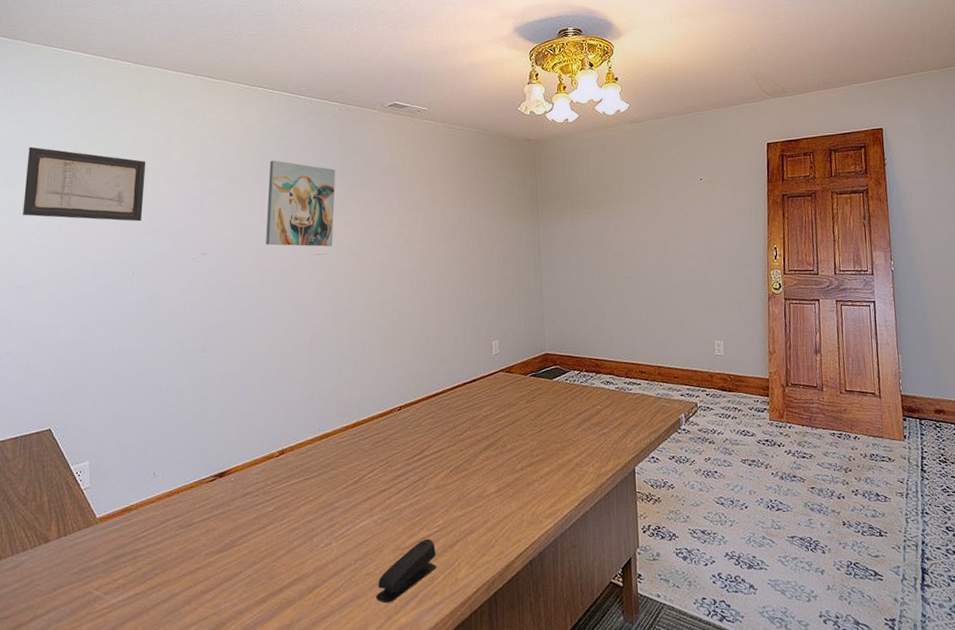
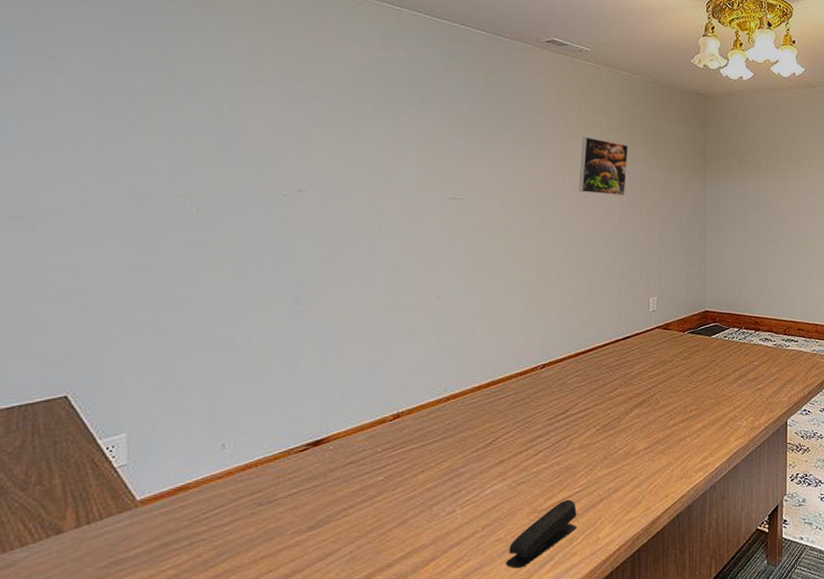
wall art: present [23,146,146,222] -> none [25,39,221,147]
wall art: present [266,160,336,247] -> none [385,88,478,190]
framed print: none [423,190,465,244] -> present [578,136,628,196]

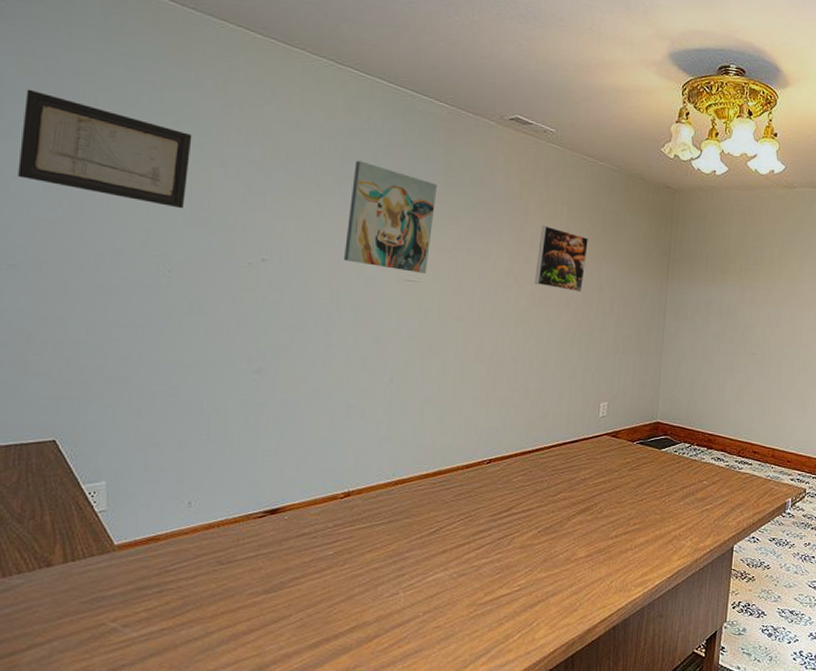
wall art: none [25,39,221,147] -> present [18,89,192,209]
wall art: none [385,88,478,190] -> present [344,160,438,273]
stapler: present [506,499,578,569] -> none [444,597,514,657]

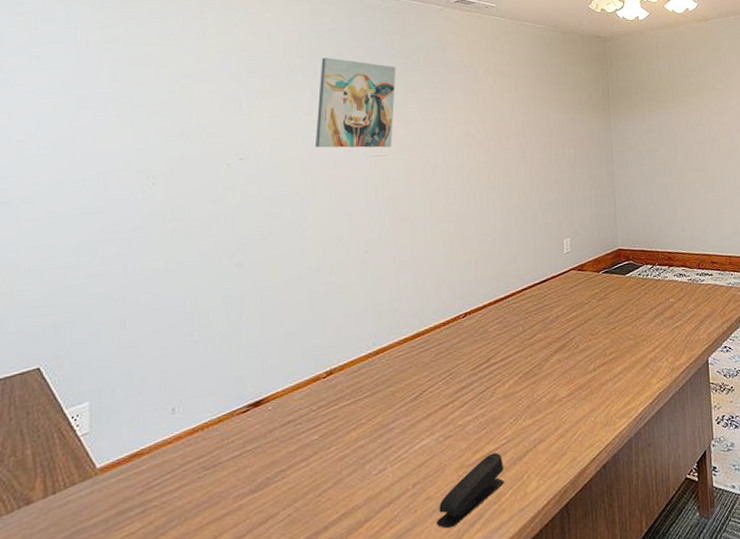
wall art: present [18,89,192,209] -> none [13,42,174,126]
stapler: none [444,597,514,657] -> present [437,452,505,529]
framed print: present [534,225,588,293] -> none [490,87,535,141]

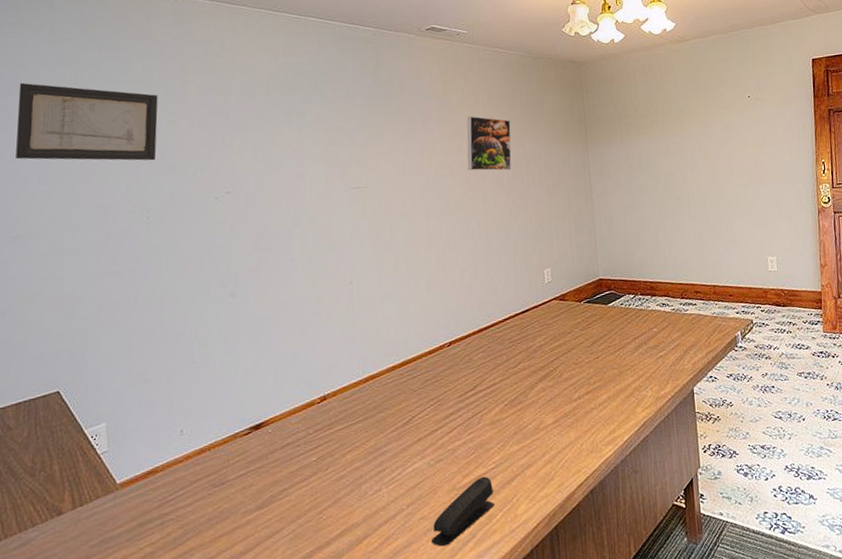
wall art: none [13,42,174,126] -> present [15,82,158,161]
wall art: present [316,57,396,148] -> none [296,90,372,181]
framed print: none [490,87,535,141] -> present [467,116,512,171]

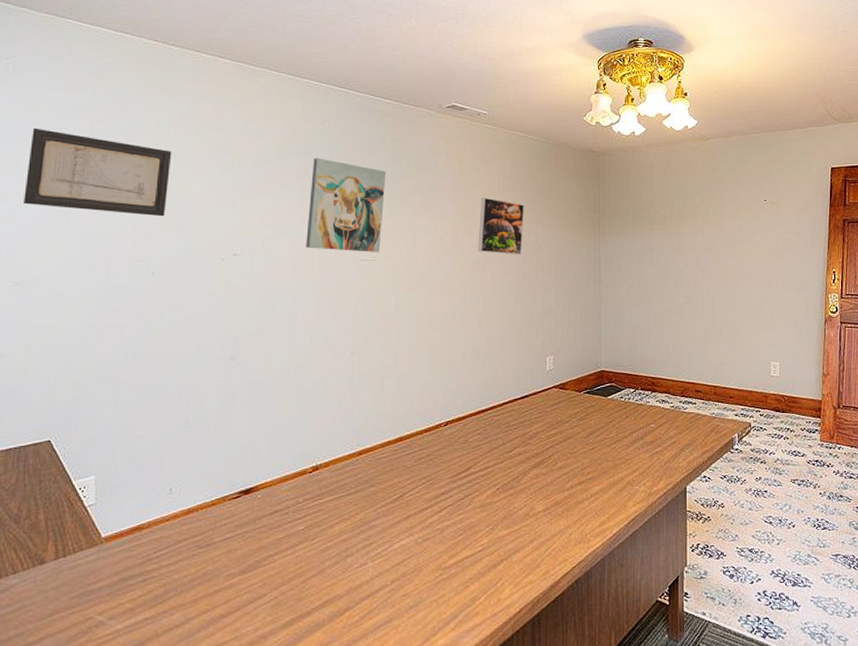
wall art: none [296,90,372,181] -> present [306,158,386,252]
stapler: present [432,476,496,547] -> none [413,558,480,625]

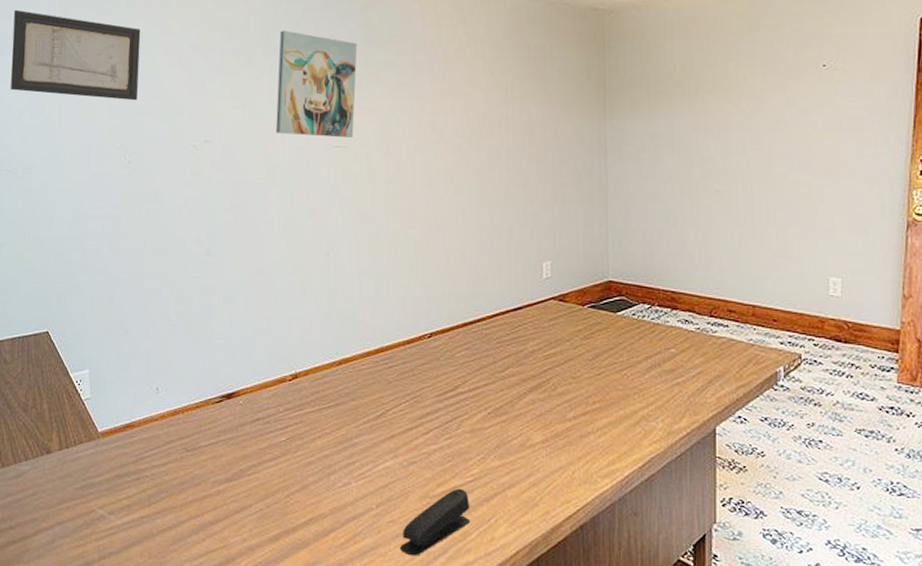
stapler: none [413,558,480,625] -> present [400,488,471,556]
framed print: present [478,197,524,255] -> none [461,71,514,140]

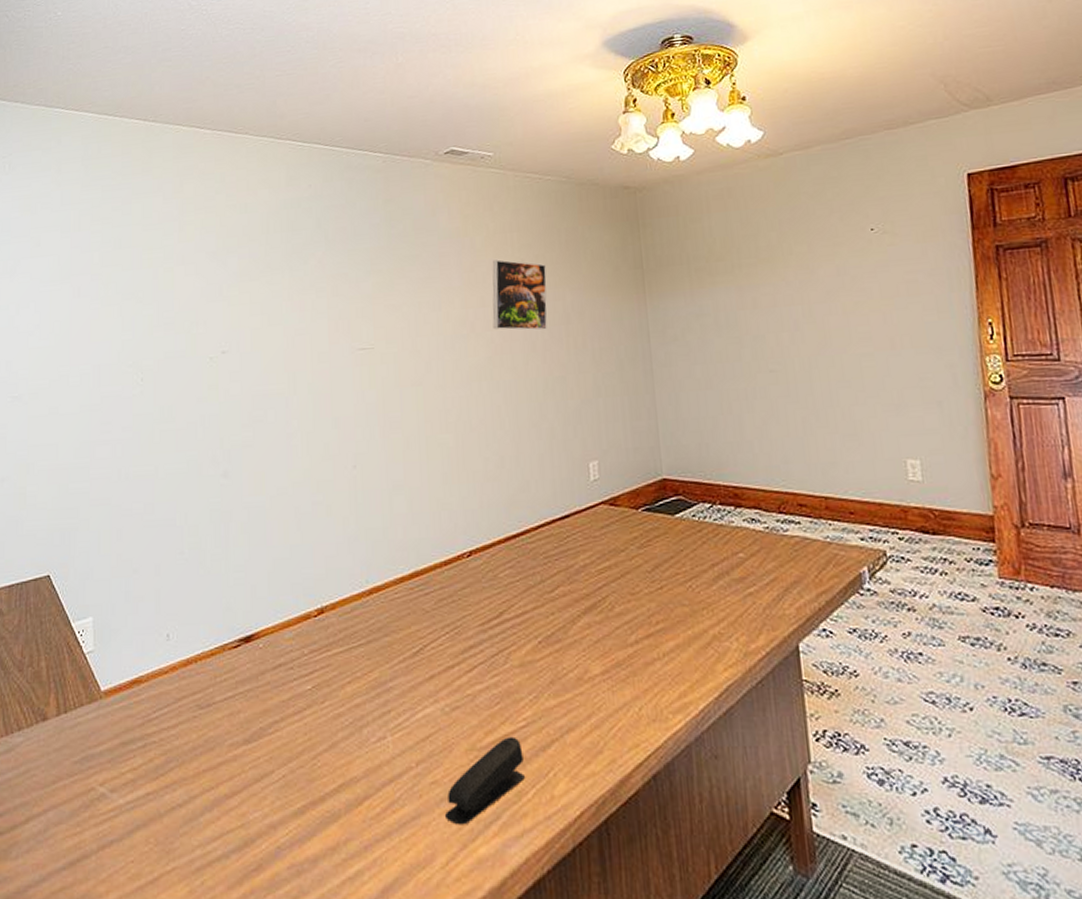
wall art: present [10,9,141,101] -> none [20,227,157,314]
wall art: present [276,30,358,138] -> none [297,230,381,340]
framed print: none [461,71,514,140] -> present [492,259,547,330]

